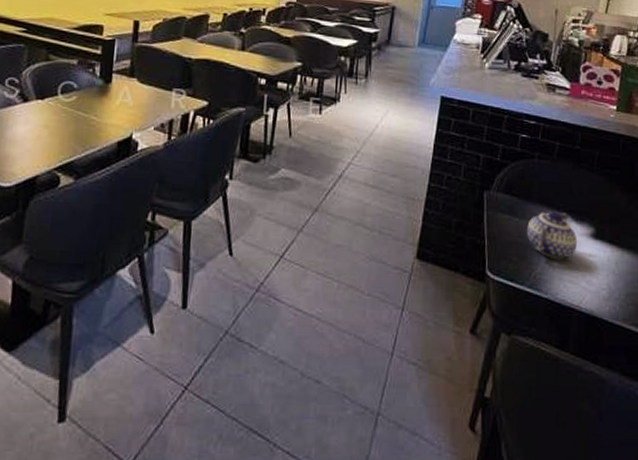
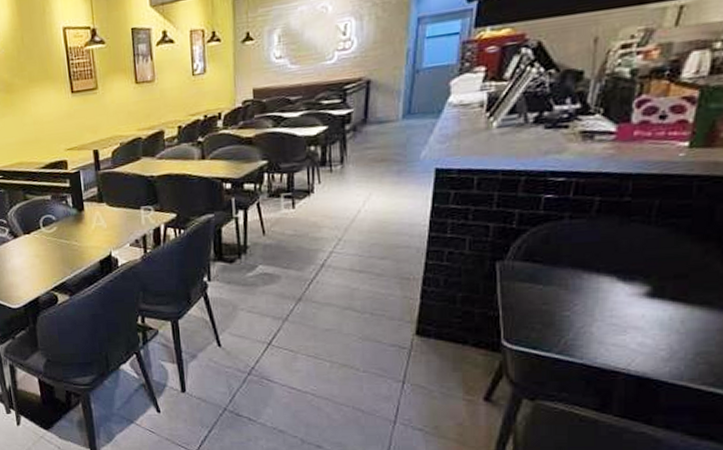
teapot: present [527,211,578,260] -> none [554,273,626,324]

